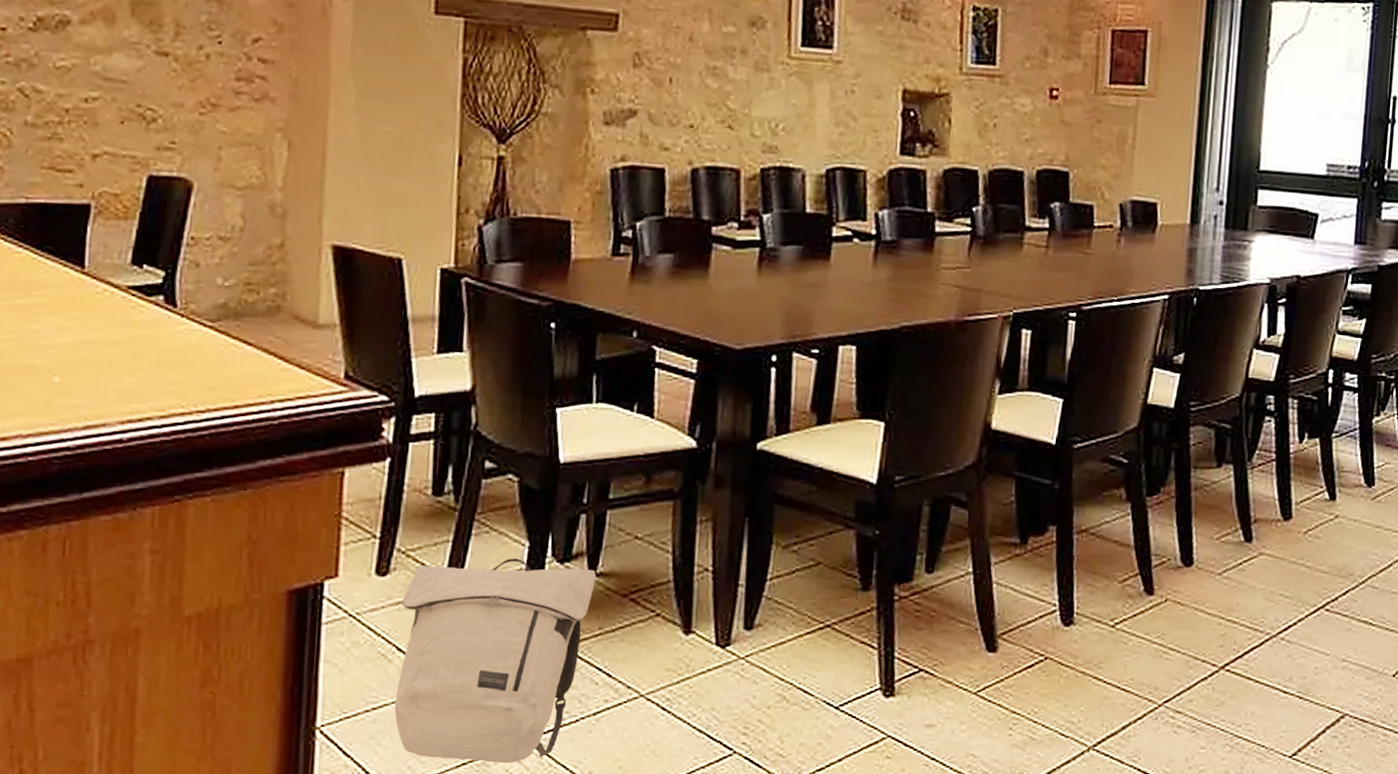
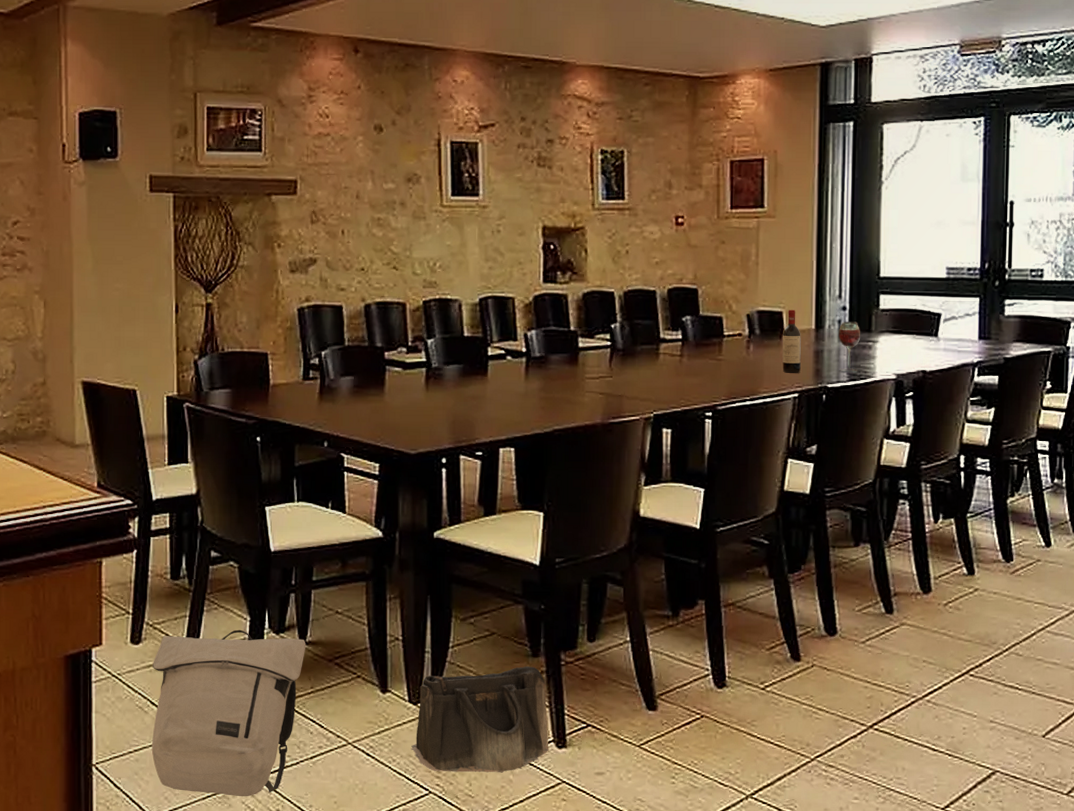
saddlebag: none [714,602,875,728] -> present [410,666,549,773]
wine bottle: none [1153,201,1175,272] -> present [782,309,801,373]
wineglass: none [1213,217,1237,275] -> present [839,321,861,373]

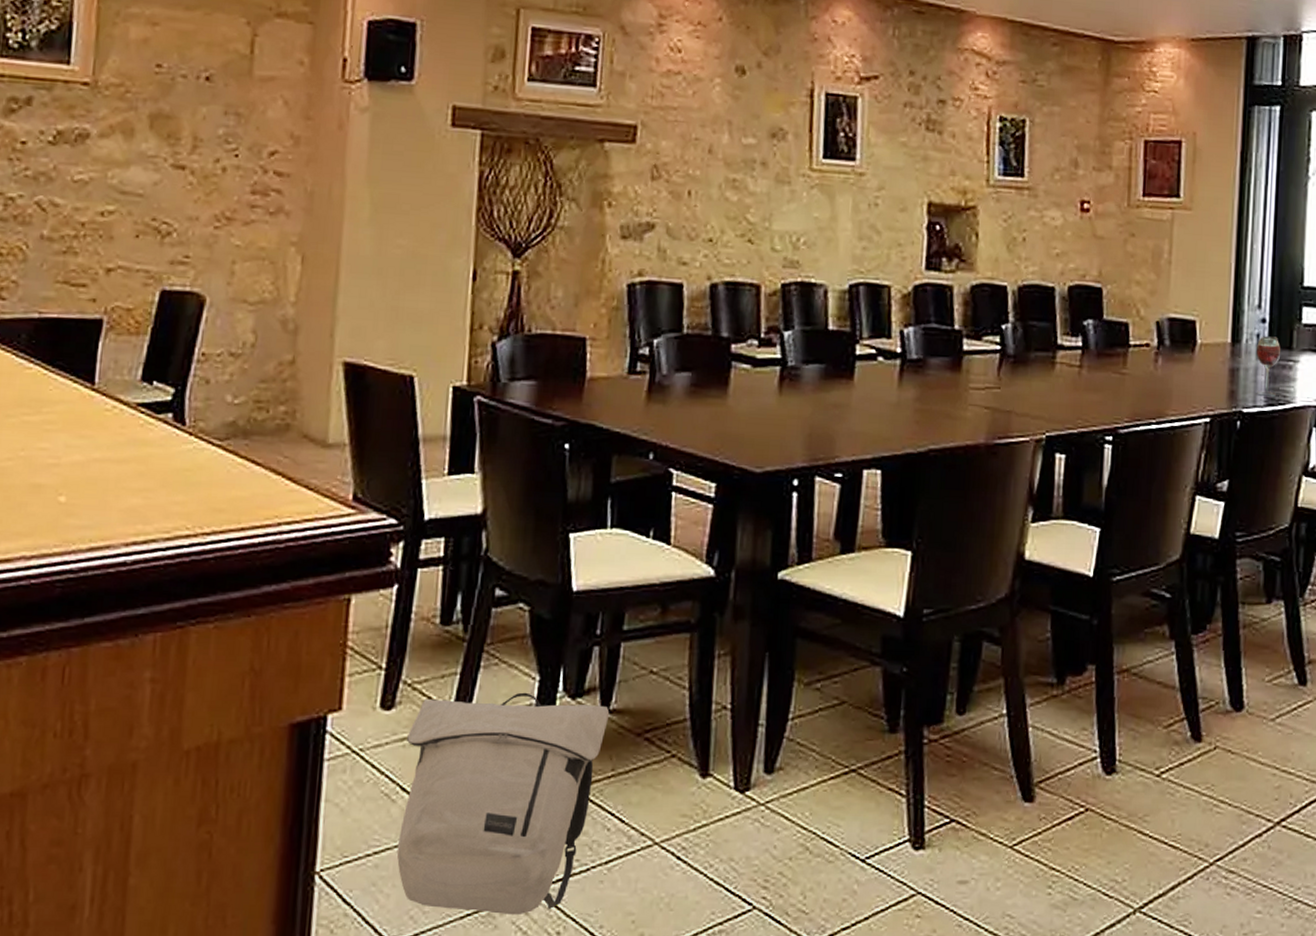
saddlebag: present [410,666,549,773] -> none [733,745,904,882]
wine bottle: present [782,309,801,373] -> none [1193,318,1216,394]

